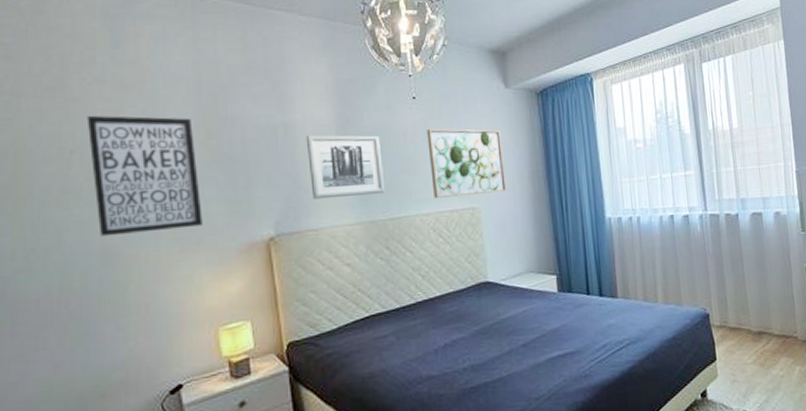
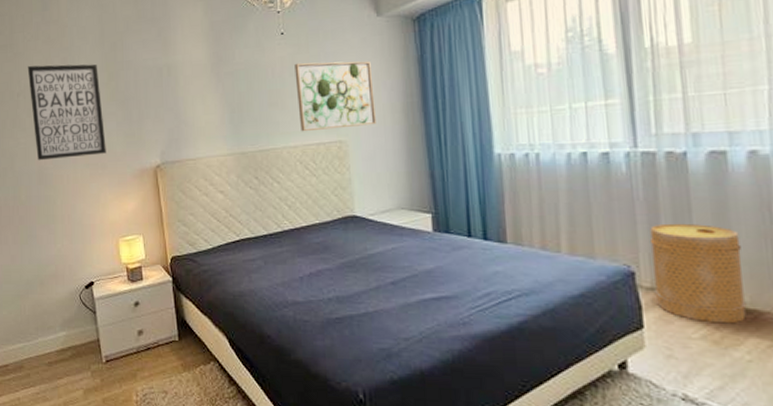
wall art: present [306,134,386,199] -> none [185,72,255,132]
basket: none [717,271,779,350] -> present [649,223,747,324]

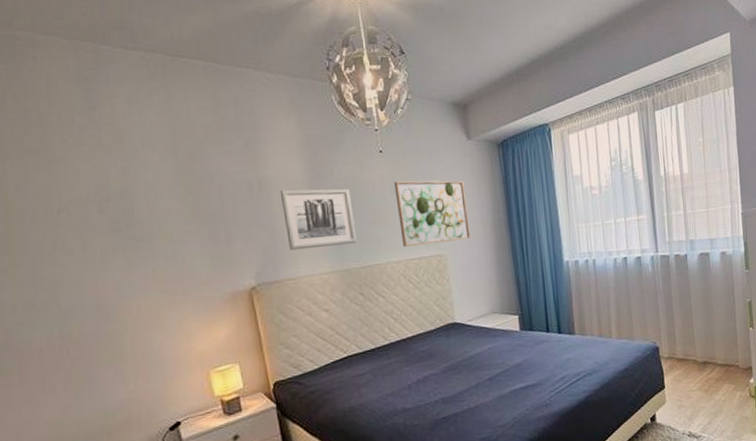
wall art: present [27,64,106,161] -> none [70,175,188,290]
wall art: none [185,72,255,132] -> present [280,188,358,251]
basket: present [649,223,747,324] -> none [667,307,722,378]

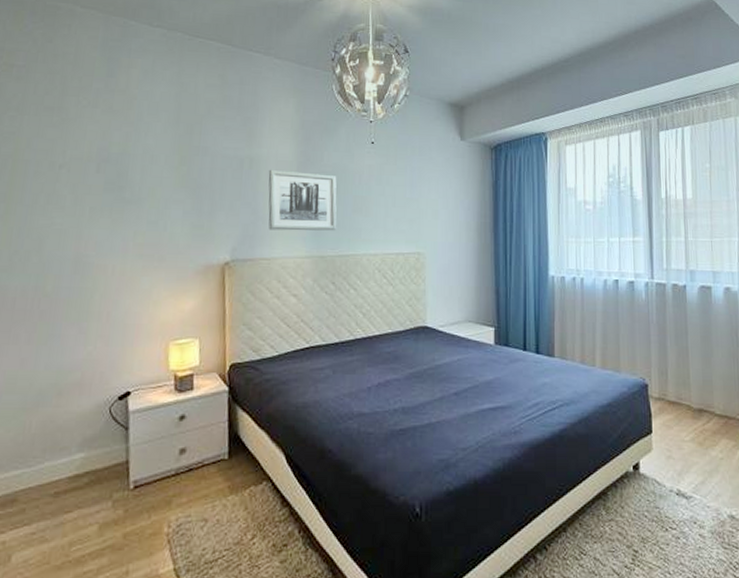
wall art: present [394,180,470,248] -> none [381,173,453,241]

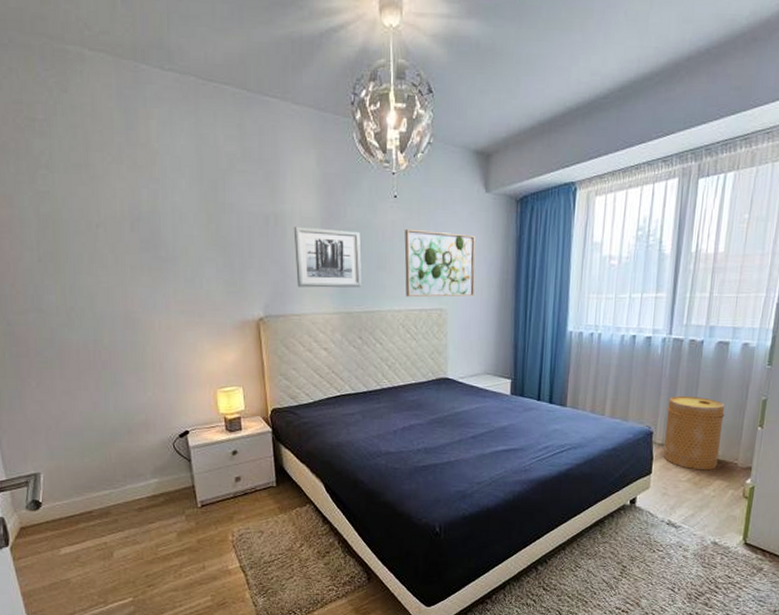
wall art: none [381,173,453,241] -> present [404,228,475,298]
basket: none [659,343,721,428] -> present [663,395,725,471]

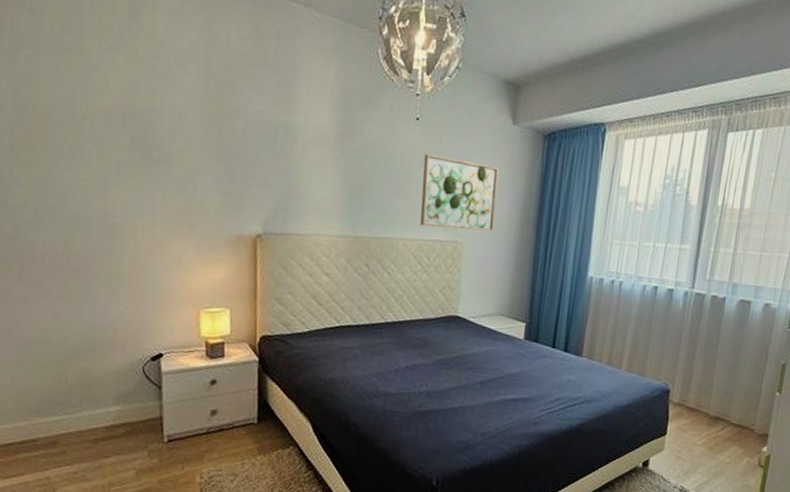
wall art: present [293,226,362,288] -> none [303,139,377,212]
basket: present [663,395,725,471] -> none [679,353,744,435]

